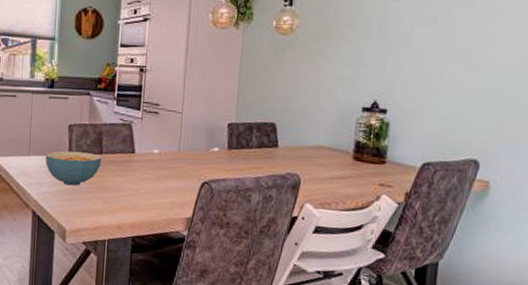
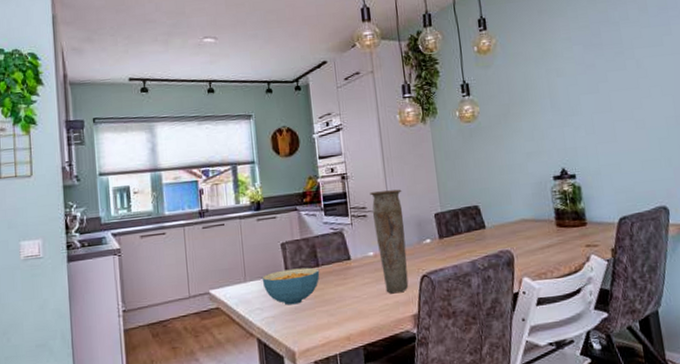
vase: none [163,90,199,194] -> present [370,189,409,294]

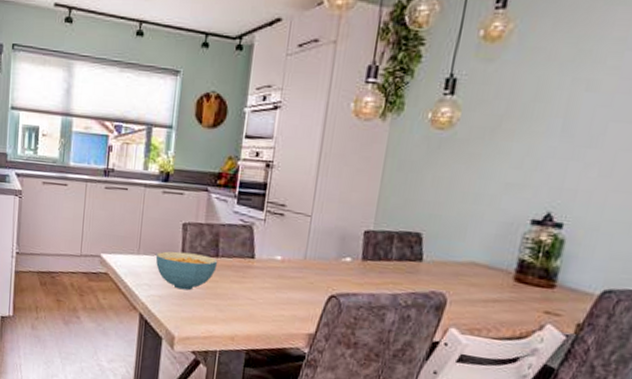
vase: present [370,189,409,294] -> none [285,189,333,307]

